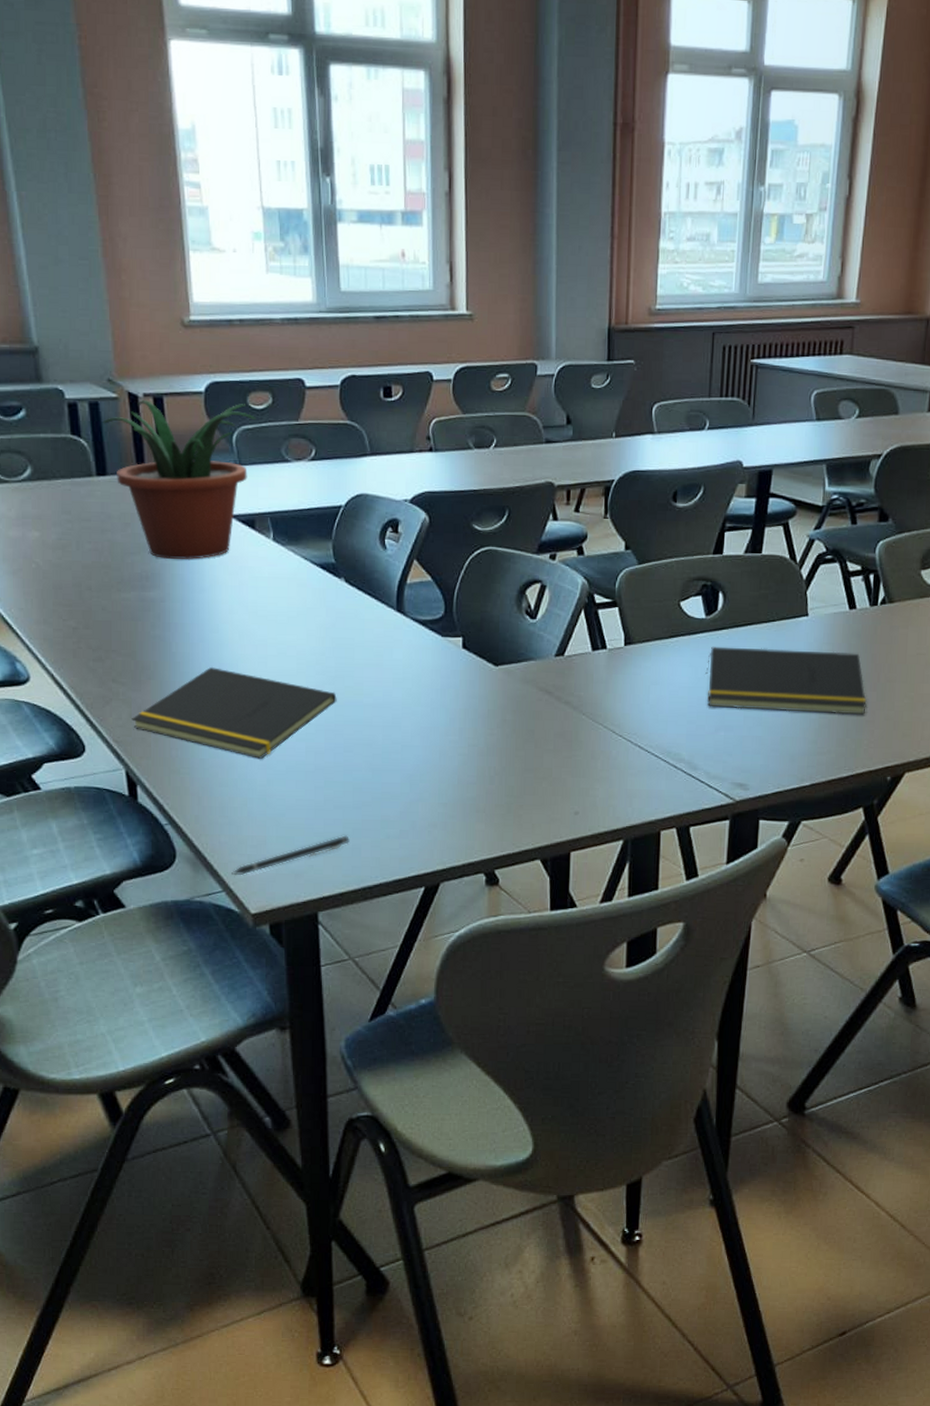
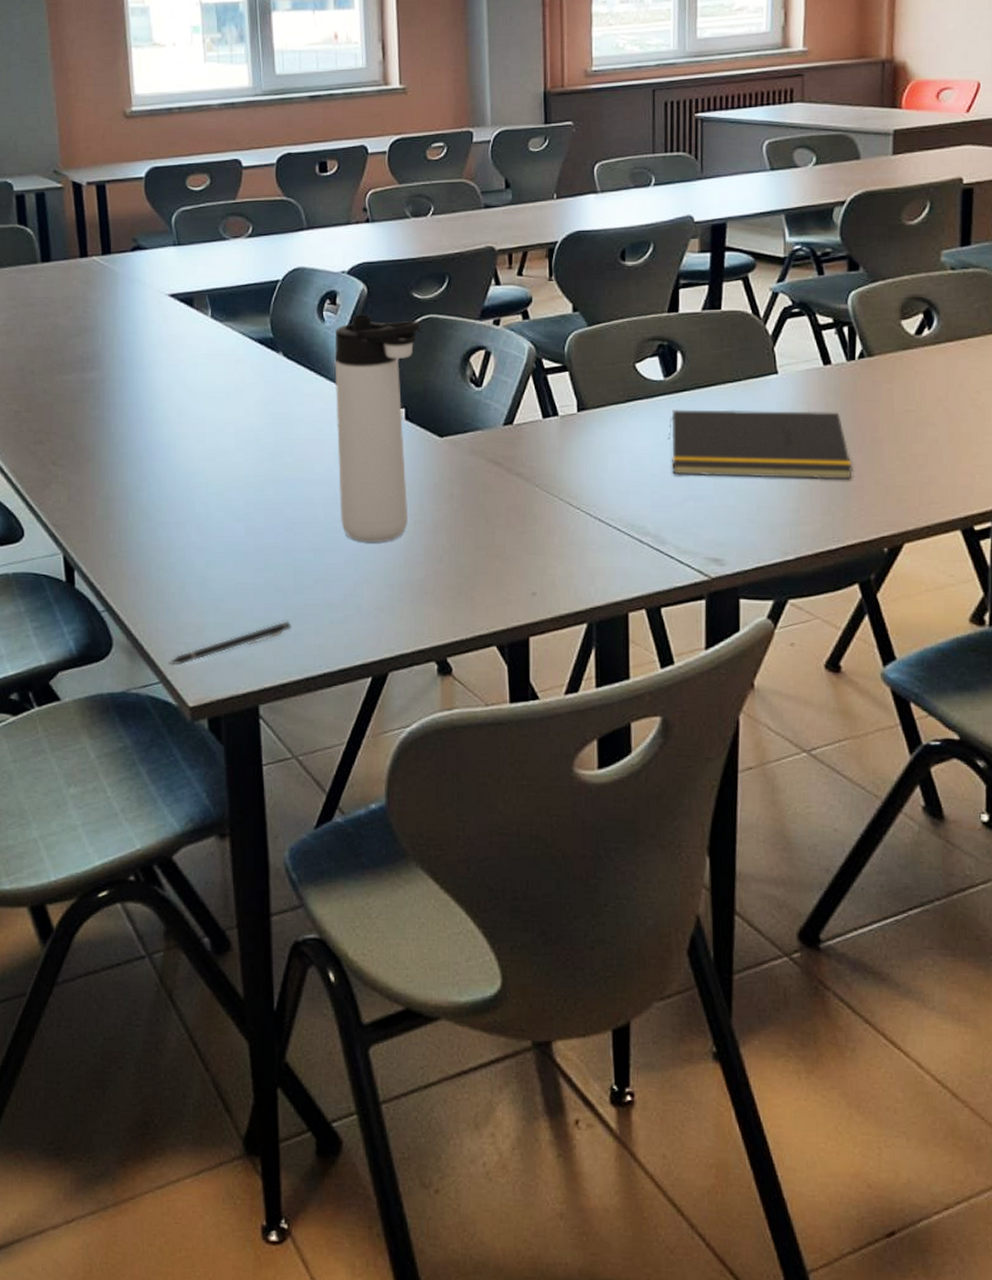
potted plant: present [103,400,256,559] -> none [48,186,195,340]
notepad: present [132,666,337,759] -> none [70,446,276,540]
thermos bottle: none [395,543,481,764] -> present [334,314,421,542]

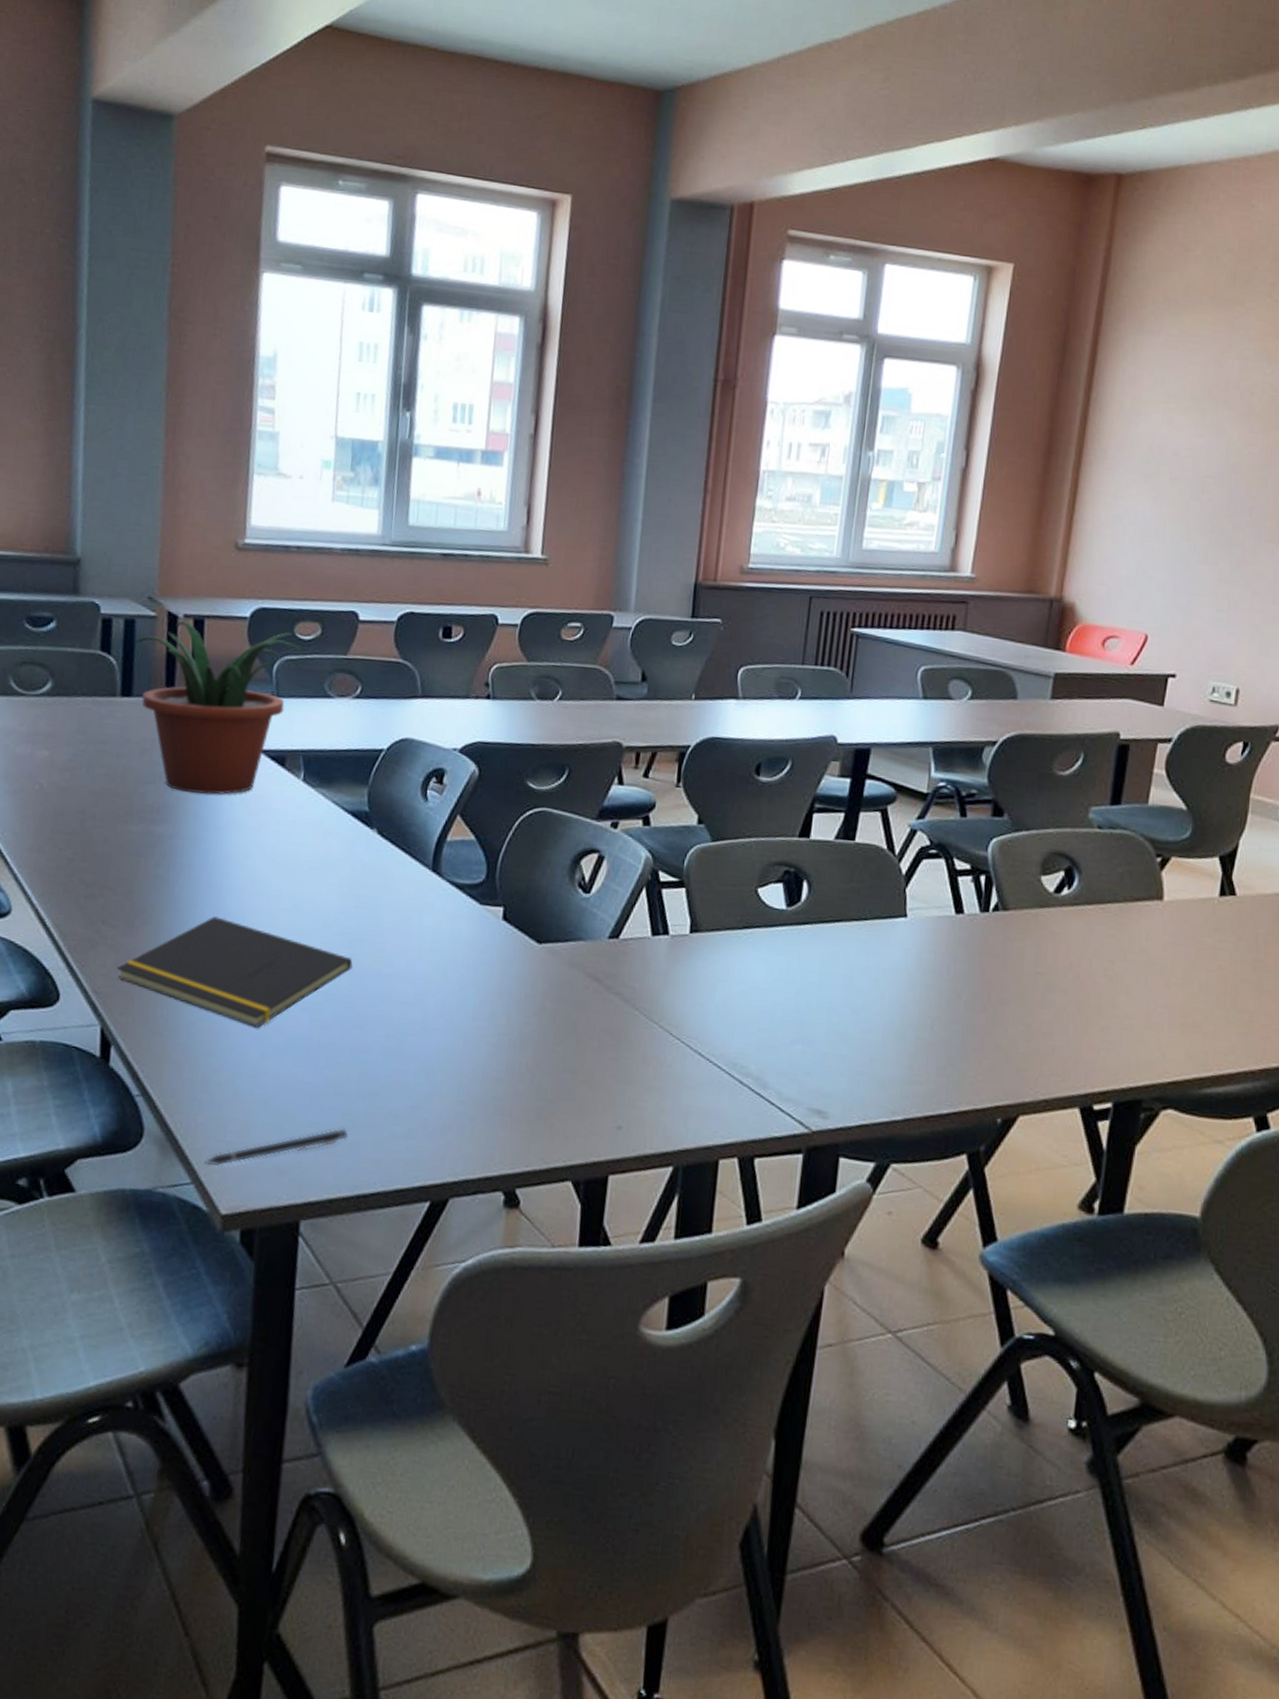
potted plant: none [48,186,195,340] -> present [136,621,302,795]
notepad: none [70,446,276,540] -> present [117,915,353,1028]
thermos bottle: present [334,314,421,542] -> none [417,798,533,1052]
notepad: present [668,409,852,480] -> none [783,943,974,1041]

